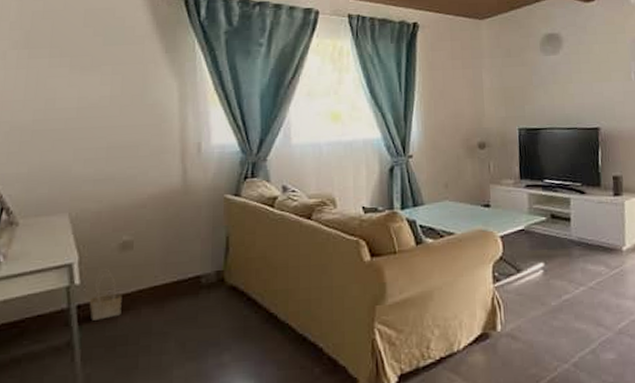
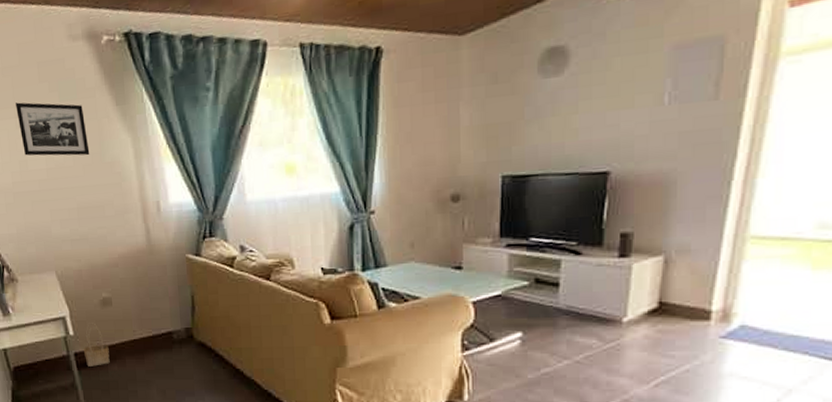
picture frame: none [52,43,130,97] -> present [16,102,90,156]

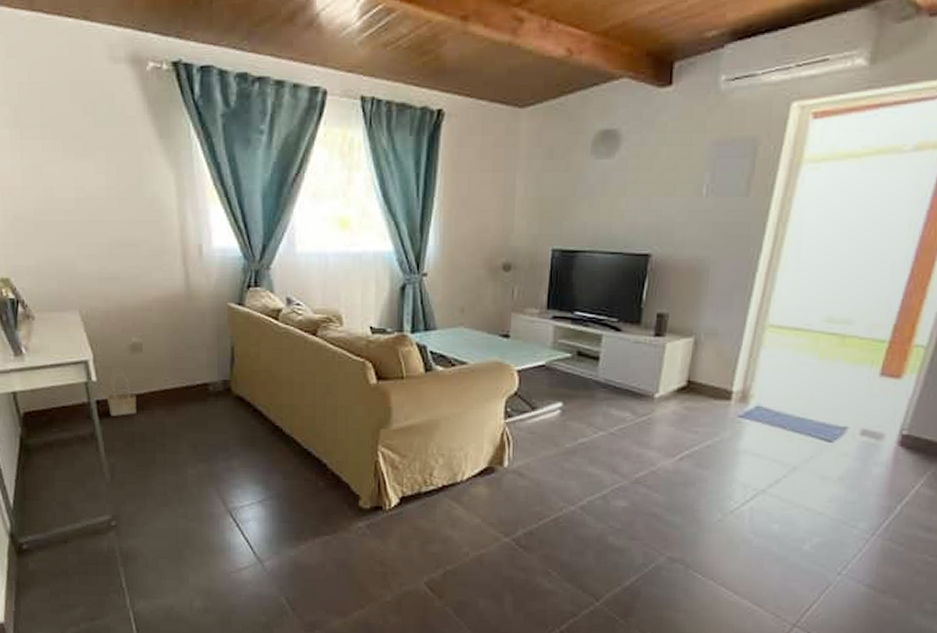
picture frame: present [16,102,90,156] -> none [43,122,126,189]

